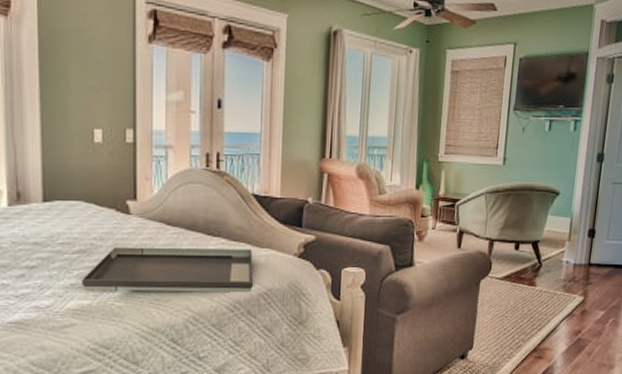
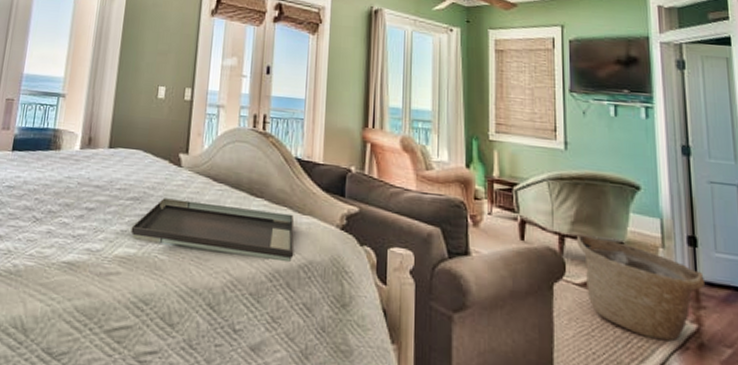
basket: none [502,238,596,312] -> present [576,234,706,342]

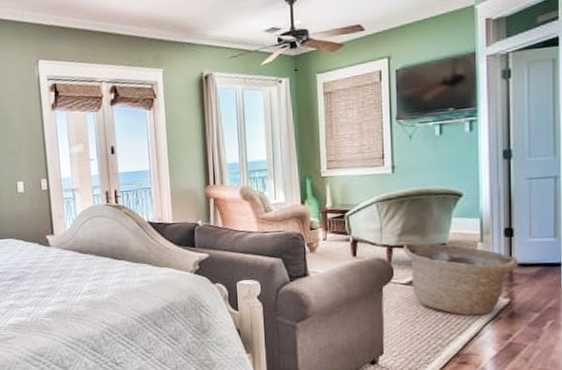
tray: present [131,198,295,263] -> none [17,268,157,310]

